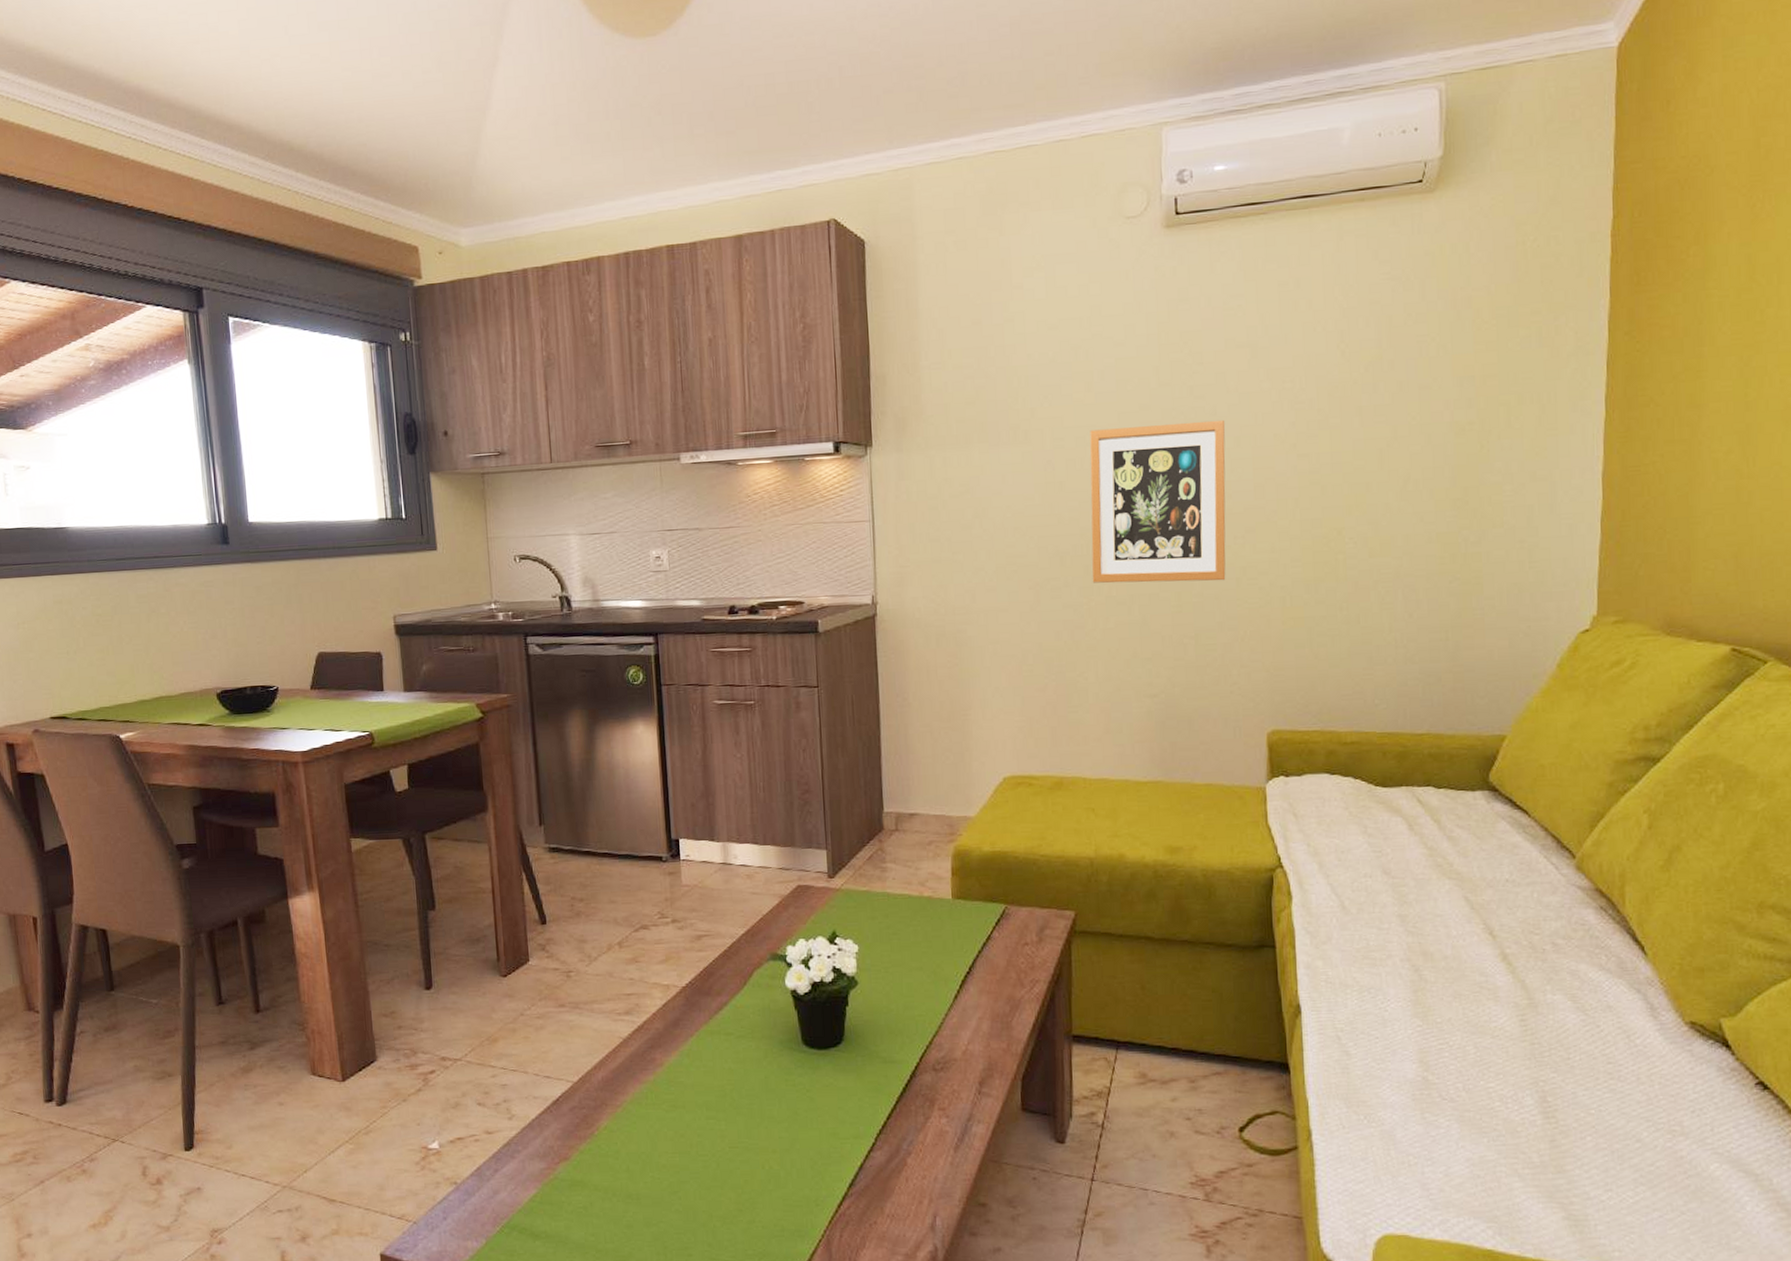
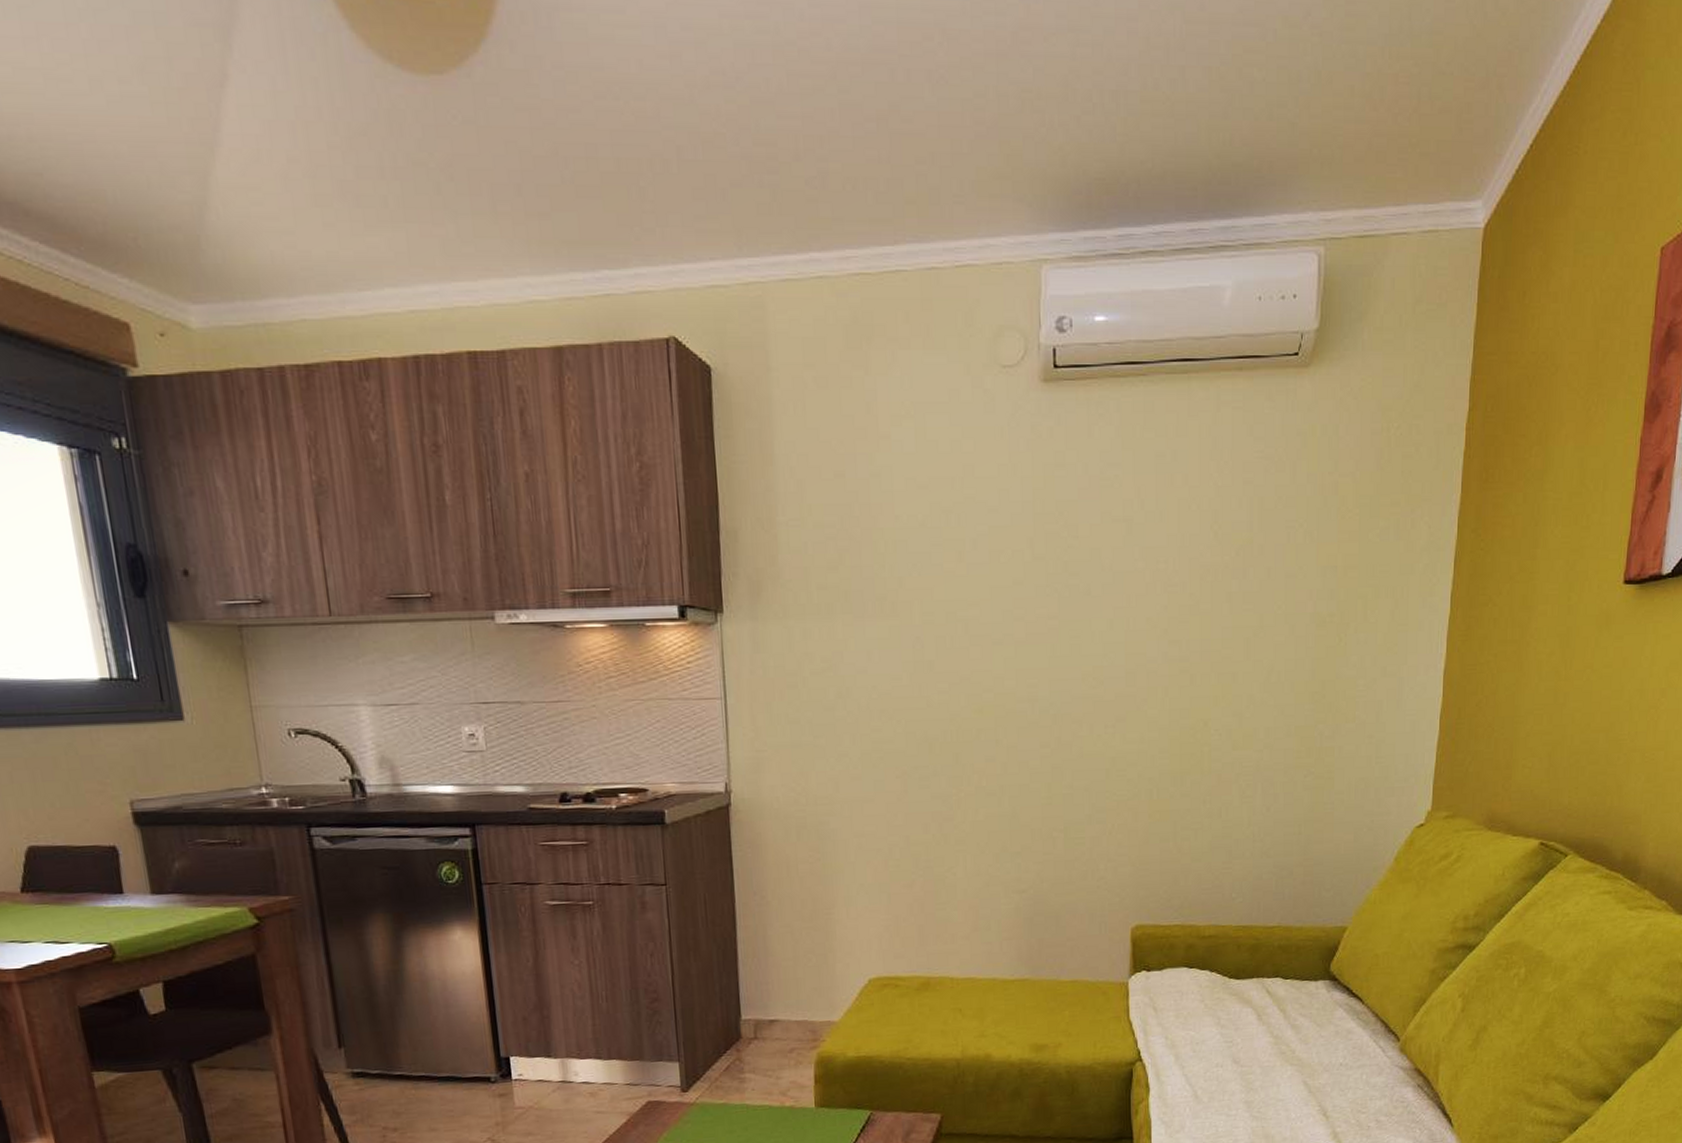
wall art: present [1090,419,1226,583] -> none [960,600,1099,773]

